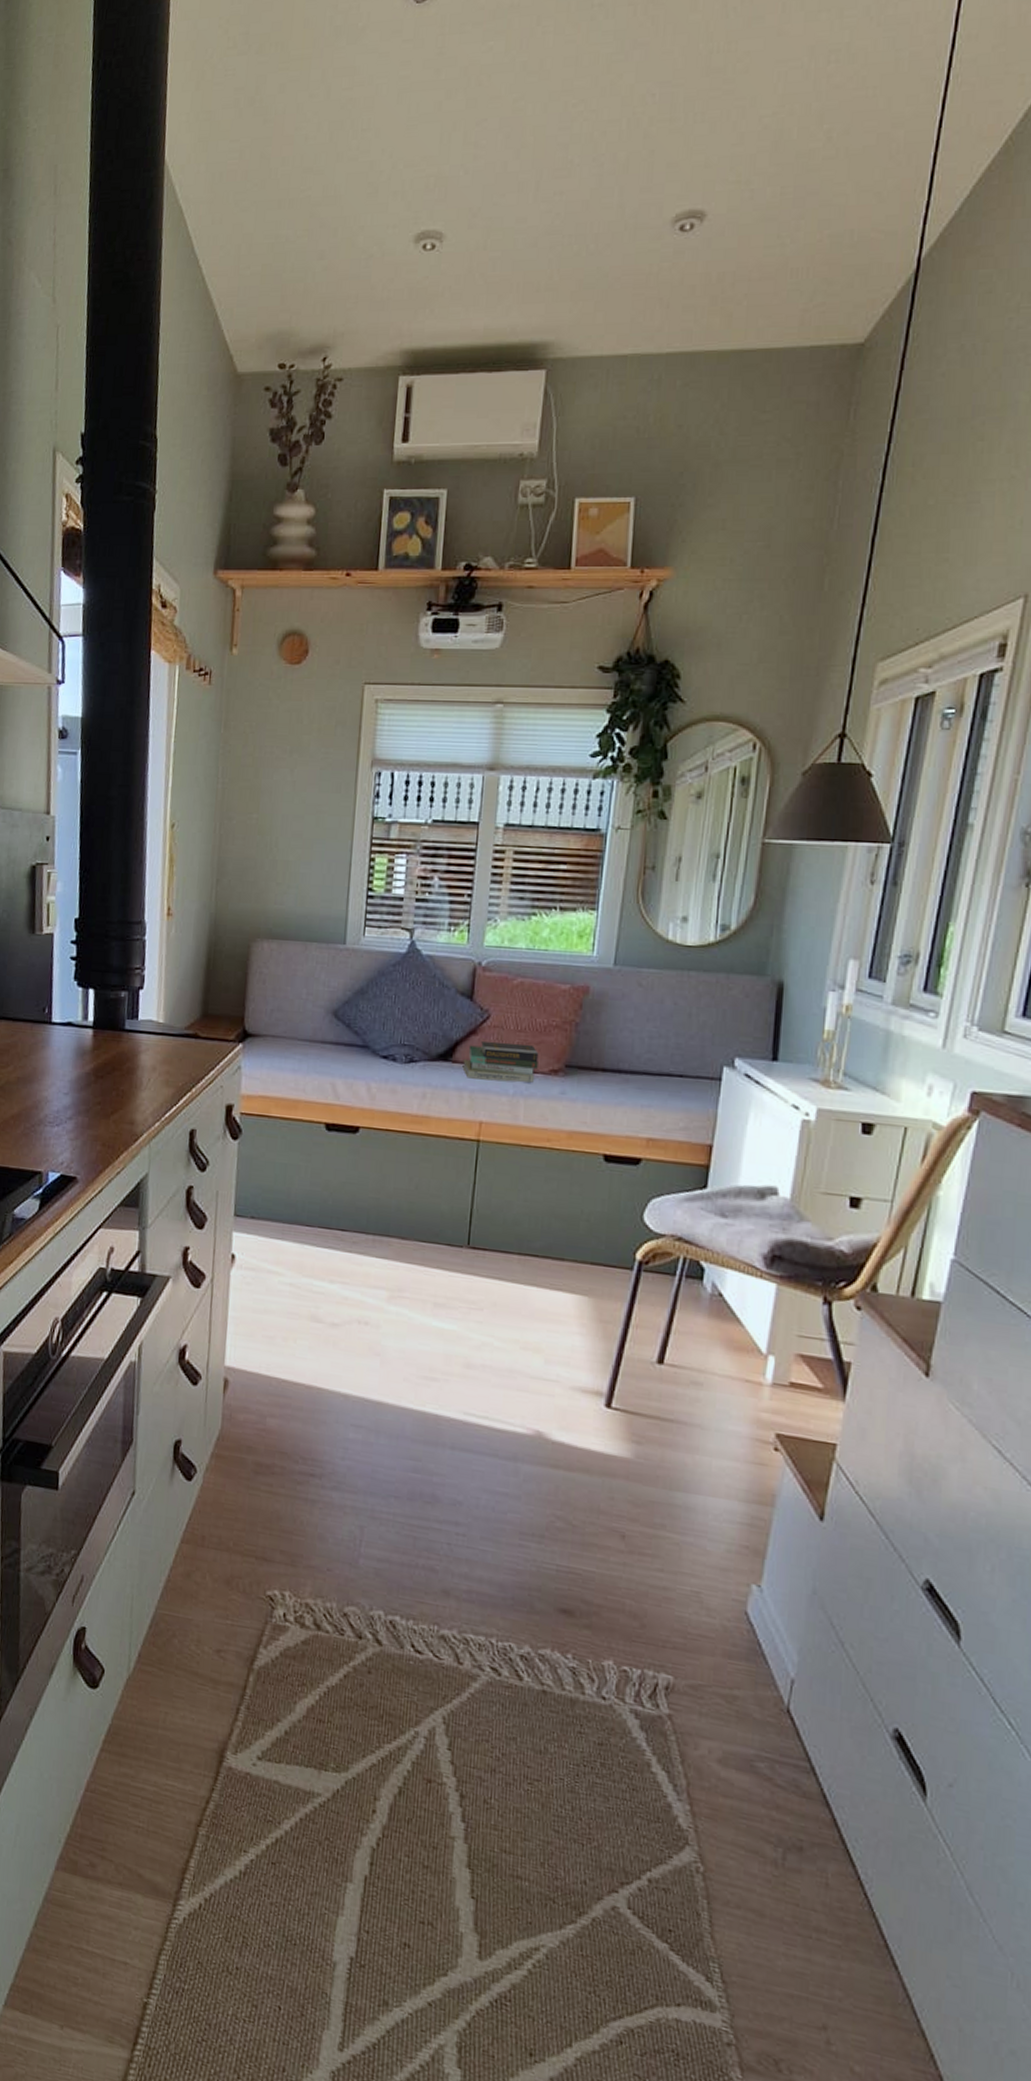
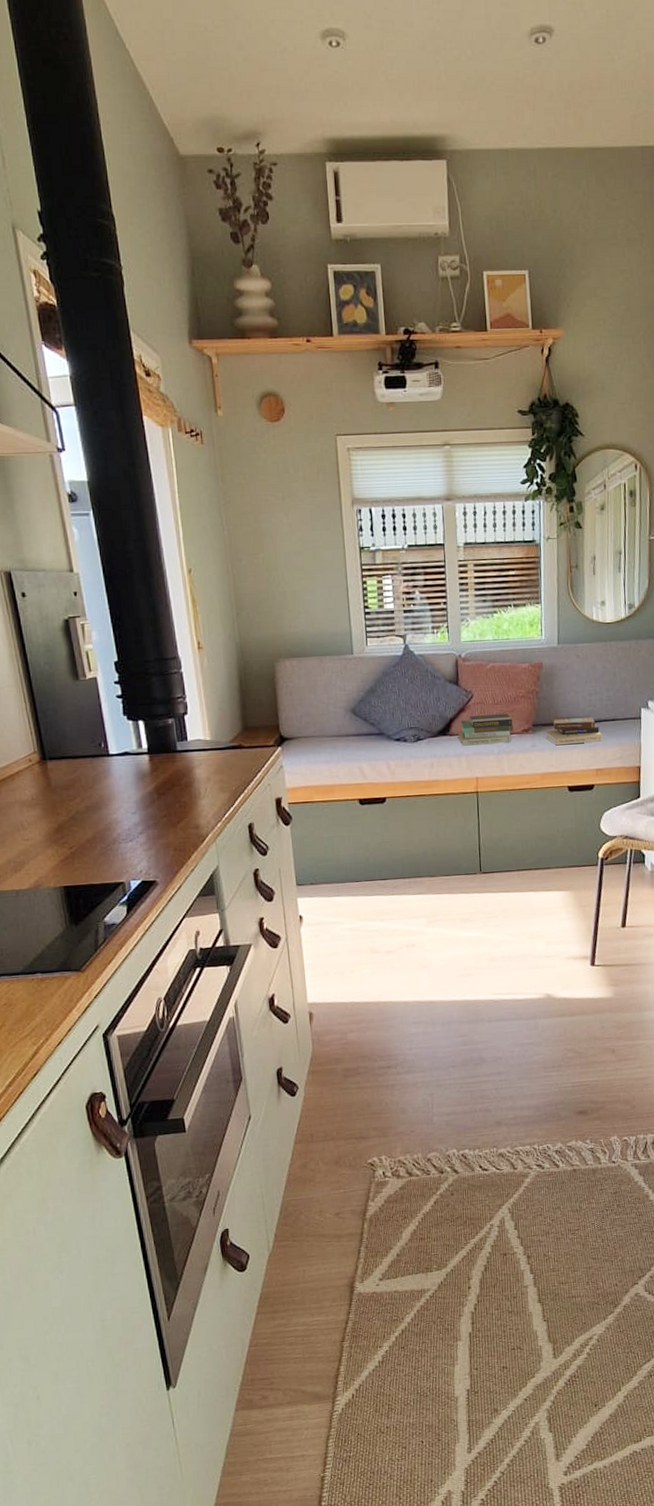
books: none [581,1059,663,1102] -> present [546,716,603,746]

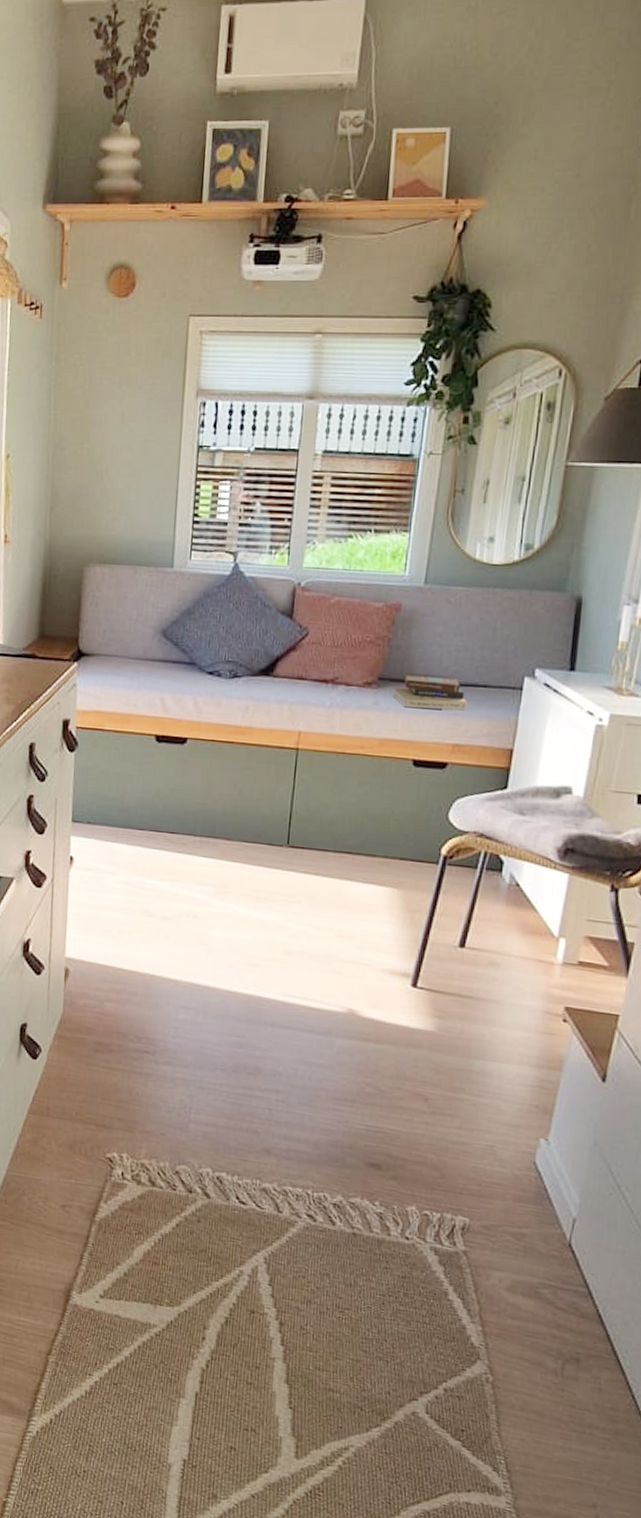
books: present [457,713,513,746] -> none [283,657,354,695]

